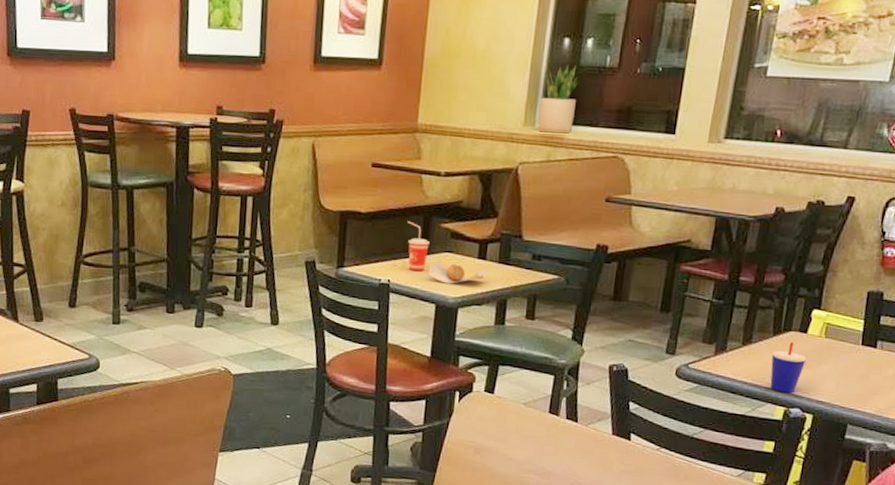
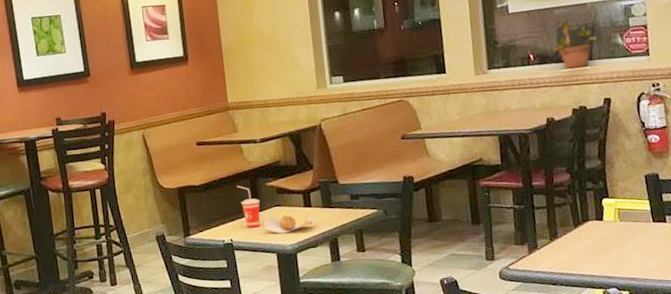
planter: present [537,64,579,134] -> none [326,32,359,92]
beverage cup: present [770,342,806,393] -> none [579,230,610,277]
potted plant: none [807,94,861,158] -> present [554,17,598,70]

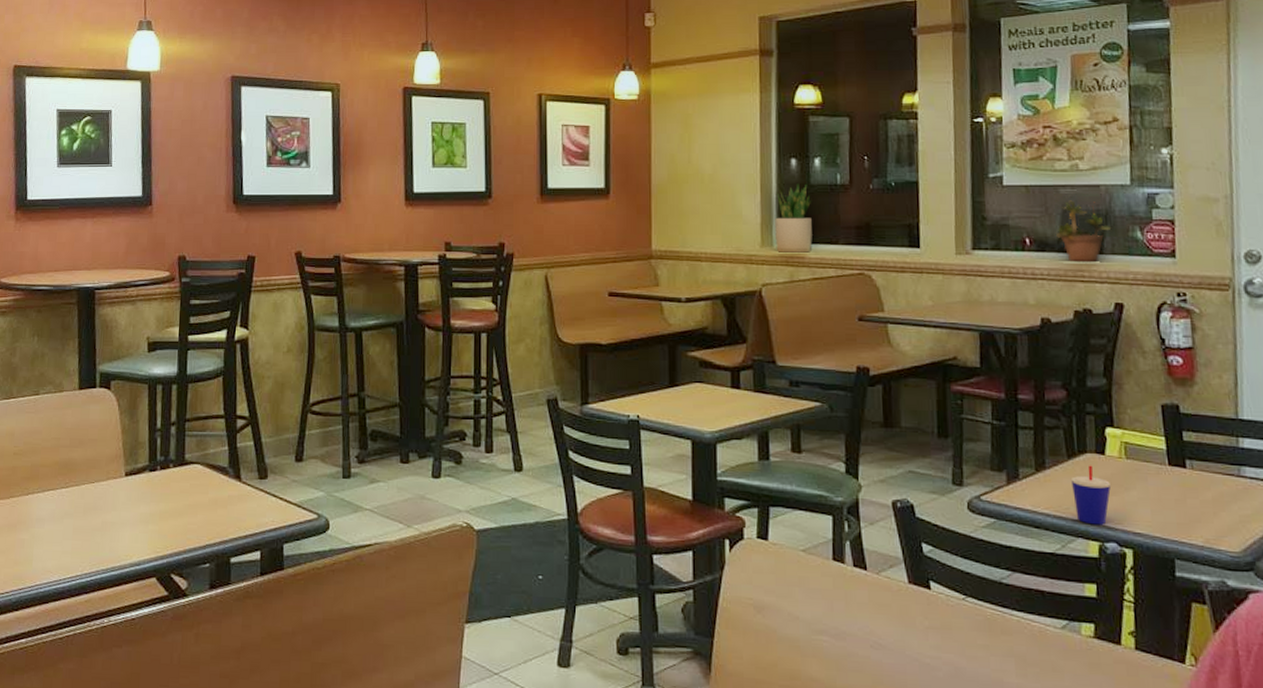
beverage cup: present [237,185,261,228] -> none [652,351,677,405]
hot dog: present [263,214,315,234] -> none [679,391,743,417]
planter: none [326,32,359,92] -> present [775,184,812,253]
beverage cup: none [579,230,610,277] -> present [1072,465,1111,525]

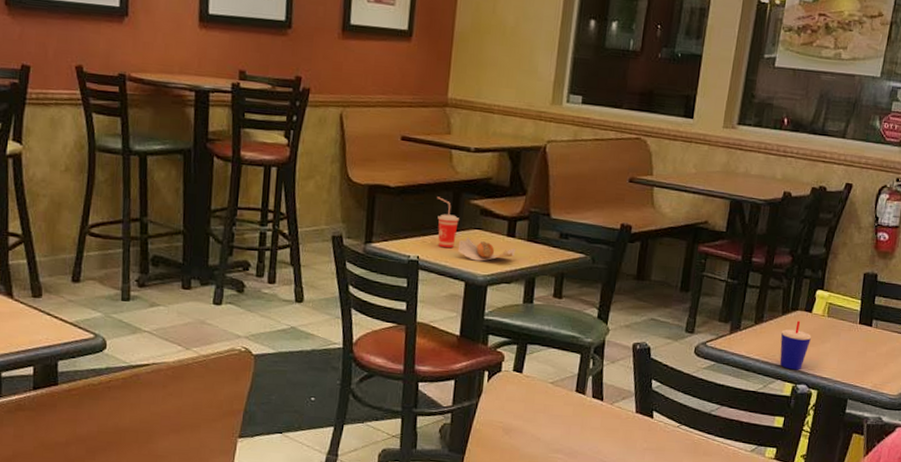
beverage cup: none [652,351,677,405] -> present [437,197,459,249]
hot dog: none [679,391,743,417] -> present [457,236,517,261]
planter: present [775,184,812,253] -> none [565,45,605,114]
potted plant: present [1057,200,1112,264] -> none [810,87,857,146]

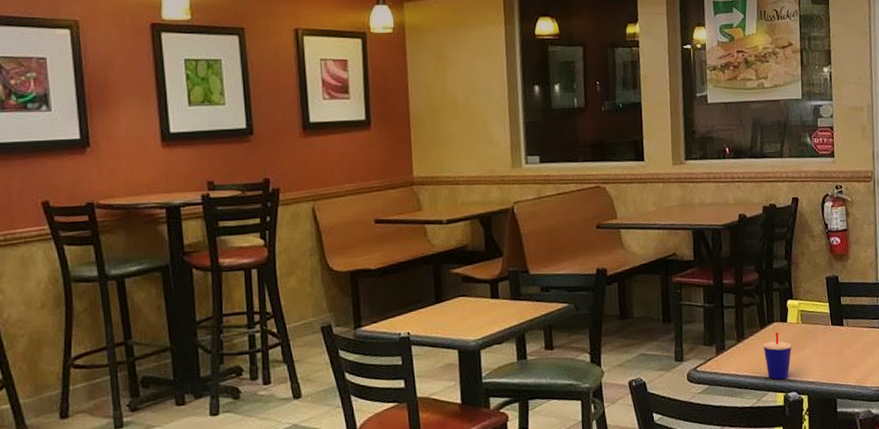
beverage cup: present [437,197,459,249] -> none [418,271,443,320]
hot dog: present [457,236,517,261] -> none [445,305,502,328]

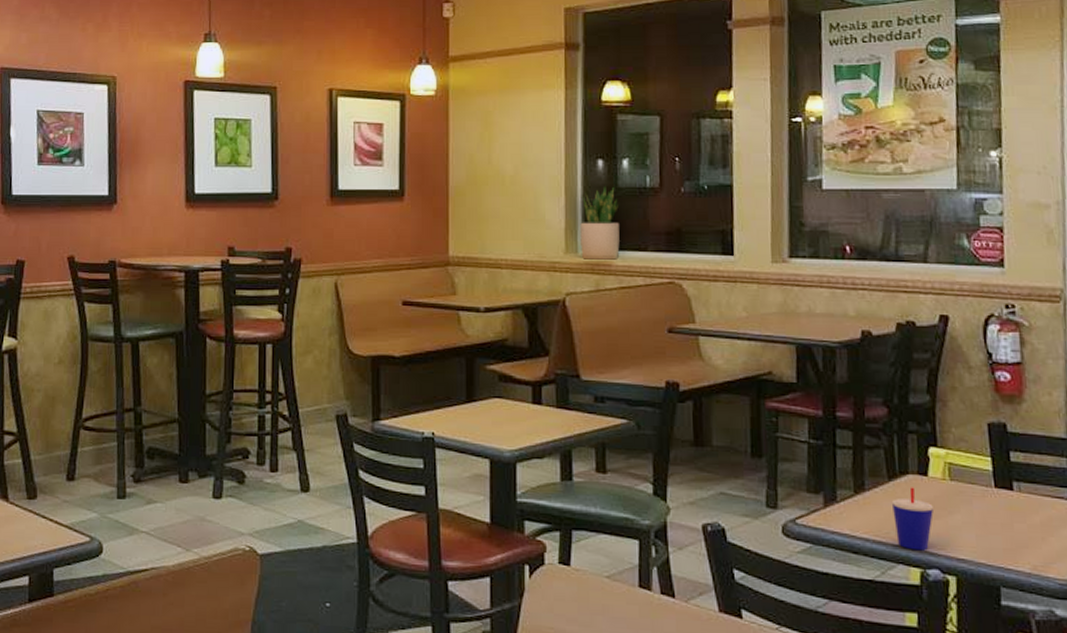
planter: none [523,108,556,172] -> present [580,186,620,260]

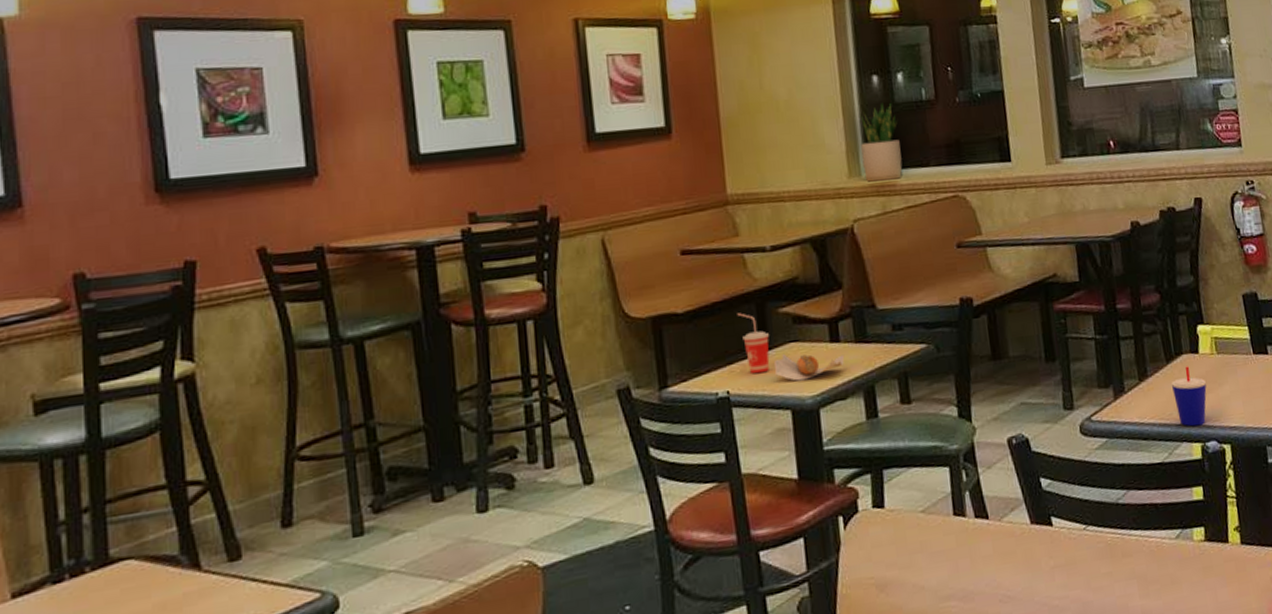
beverage cup: none [448,364,475,422] -> present [737,313,770,374]
hot dog: none [477,406,545,434] -> present [773,353,845,381]

